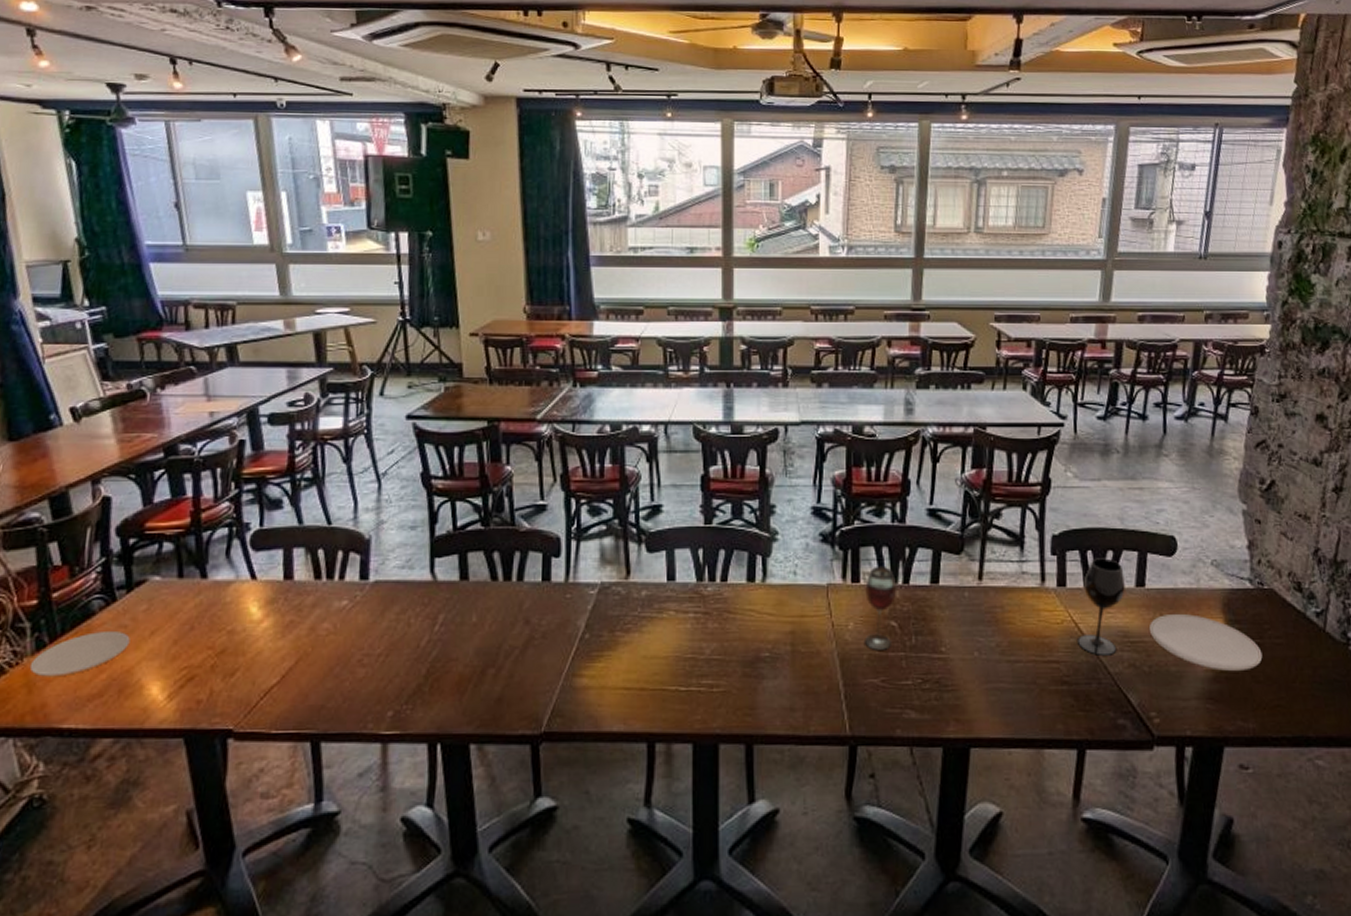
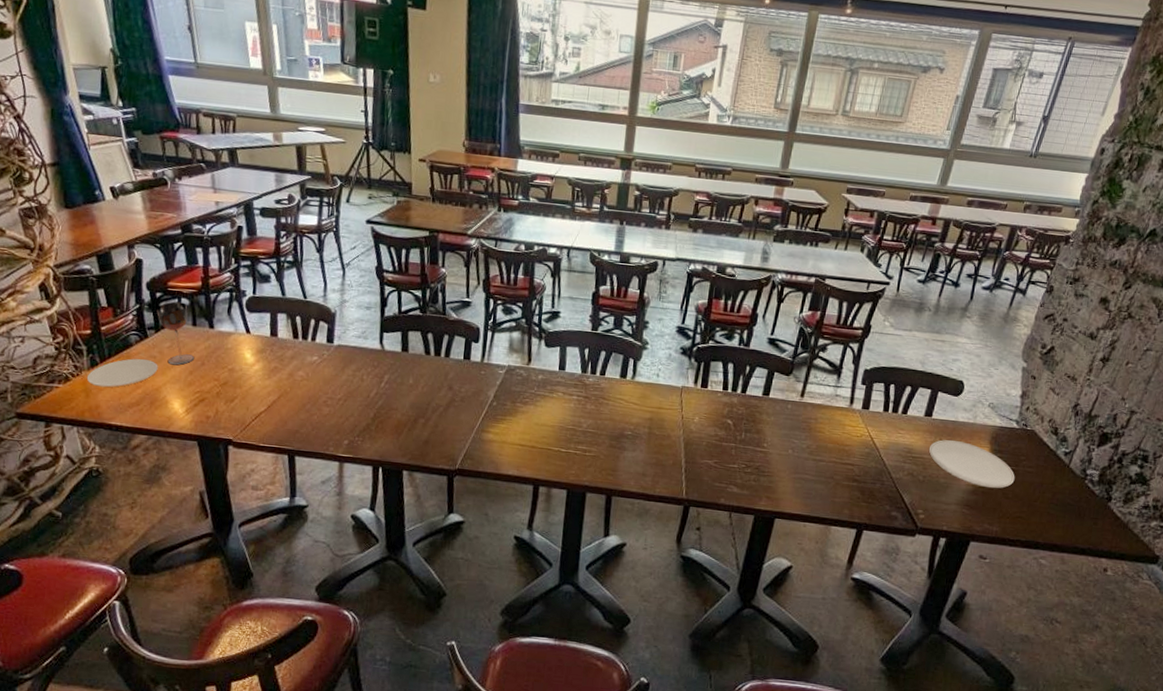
wineglass: none [129,548,181,635] -> present [157,301,195,366]
wineglass: present [865,567,897,650] -> none [705,378,736,440]
wineglass: present [1078,558,1125,656] -> none [871,391,917,465]

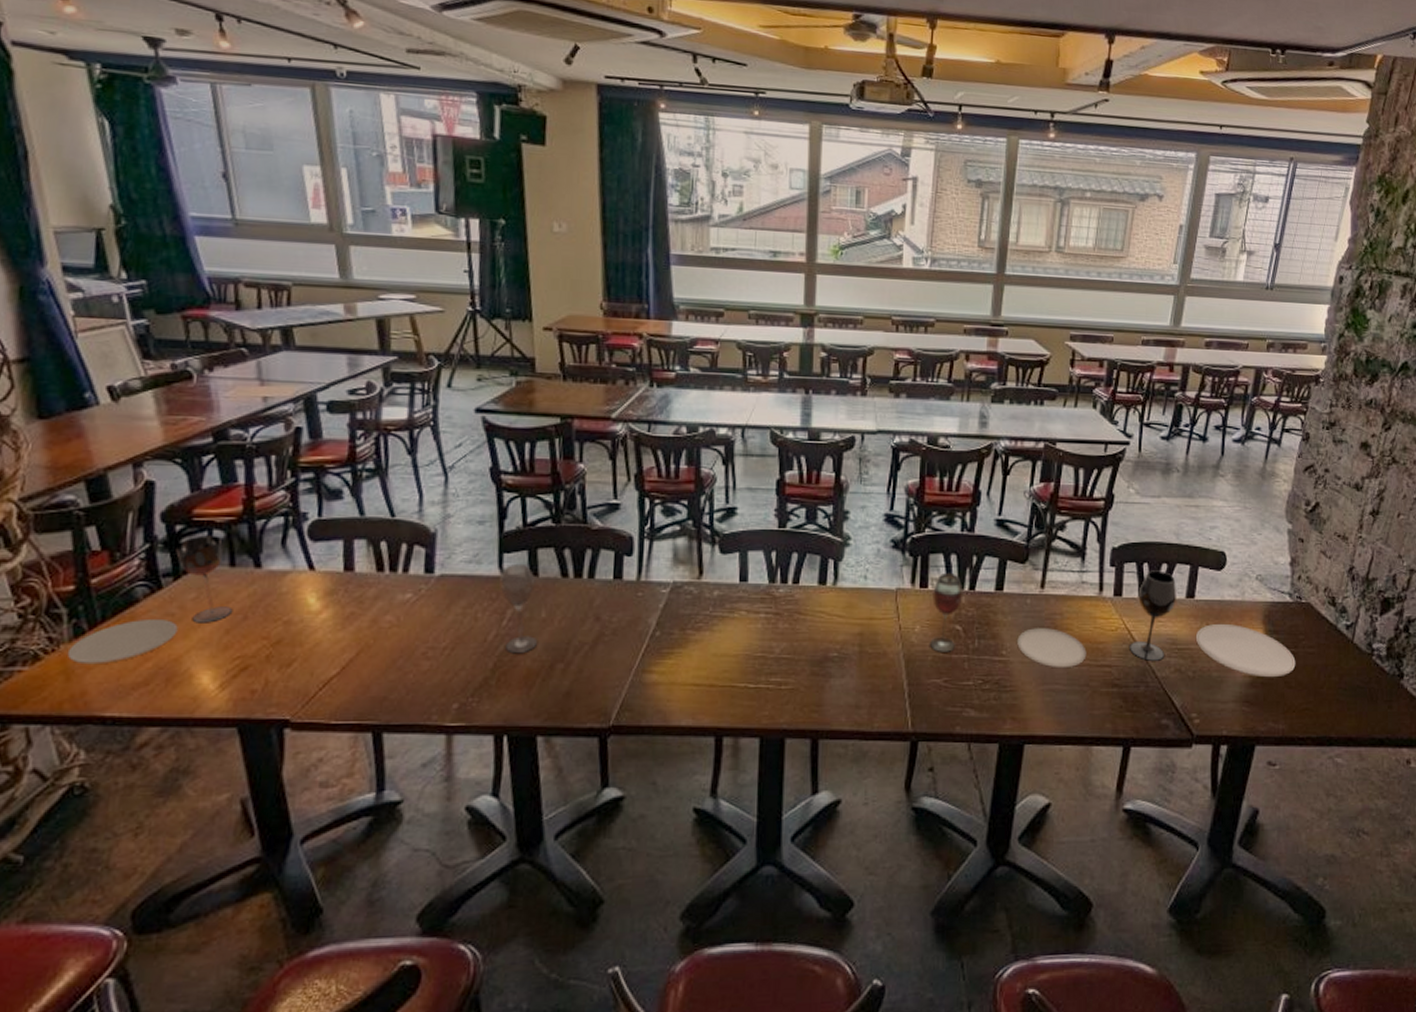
wineglass: none [379,341,406,409] -> present [498,563,537,654]
wineglass: none [705,378,736,440] -> present [930,573,963,652]
plate: none [777,428,834,463] -> present [1017,628,1087,669]
wineglass: none [871,391,917,465] -> present [1130,570,1176,661]

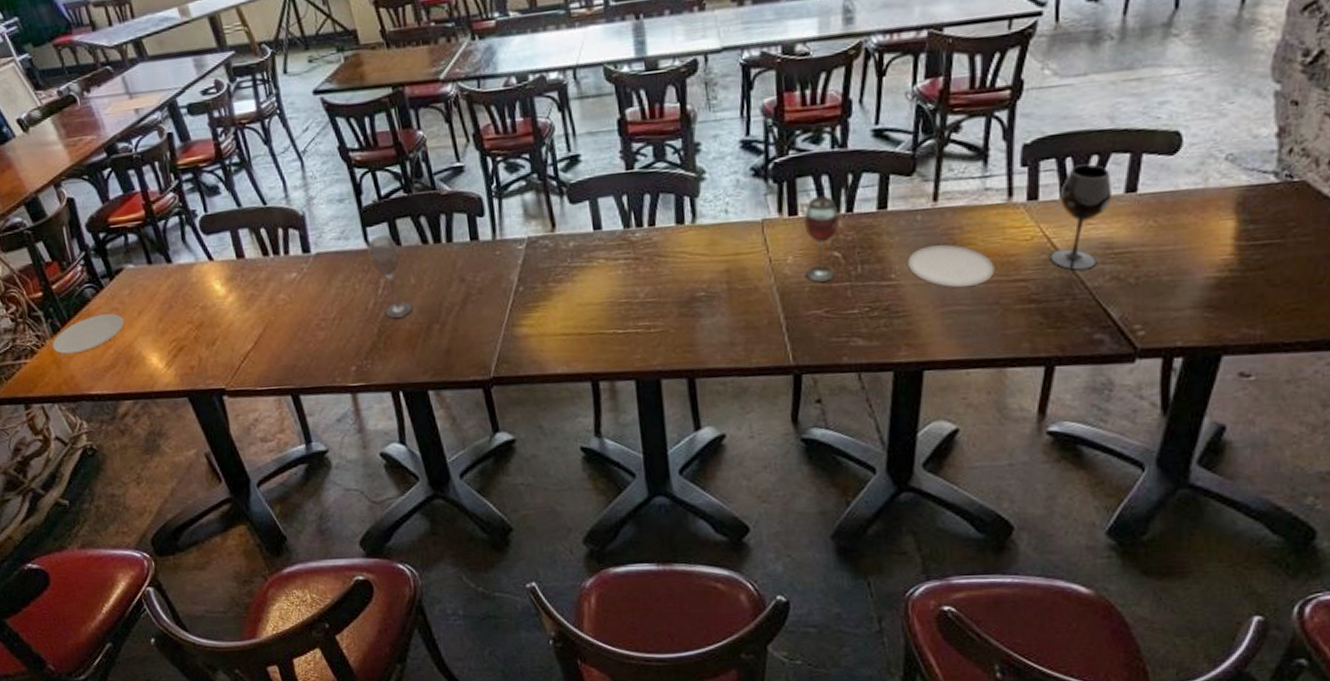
wineglass: present [176,535,233,623] -> none [104,239,160,315]
plate: present [1196,623,1296,678] -> none [1140,218,1282,277]

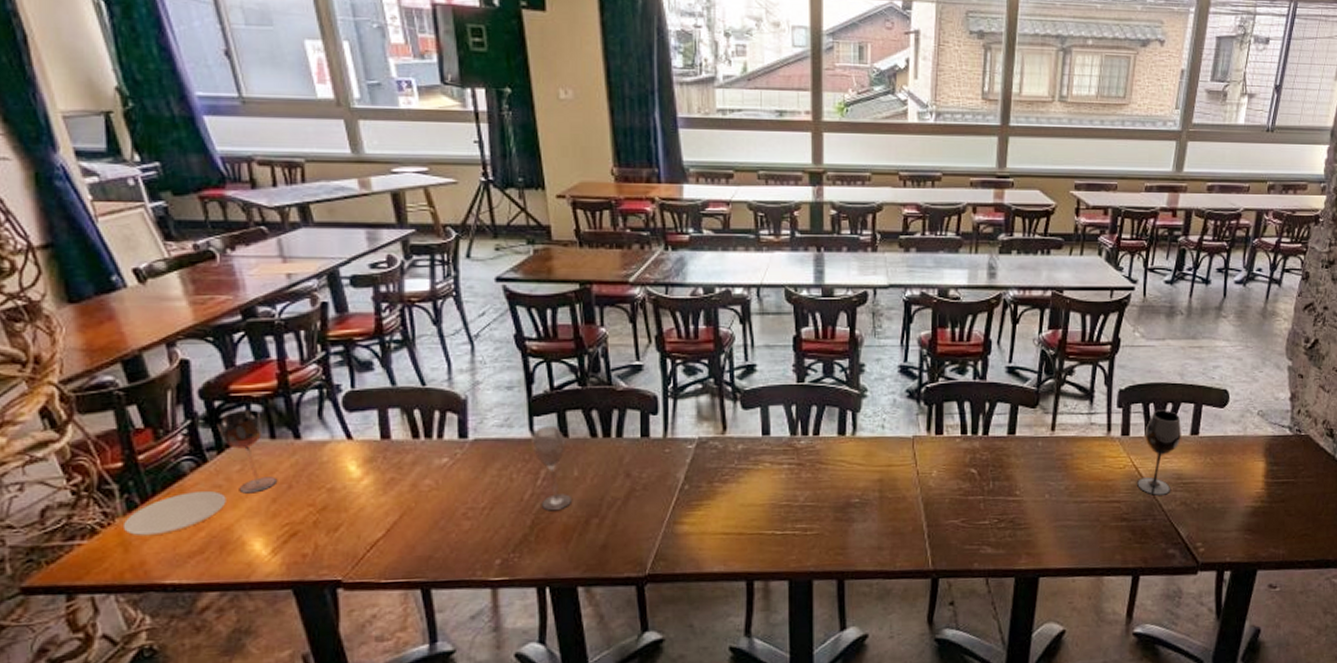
wineglass: none [104,239,160,315] -> present [217,410,278,494]
wineglass: present [804,196,840,282] -> none [947,420,977,495]
plate: present [908,244,995,288] -> none [1030,468,1096,506]

